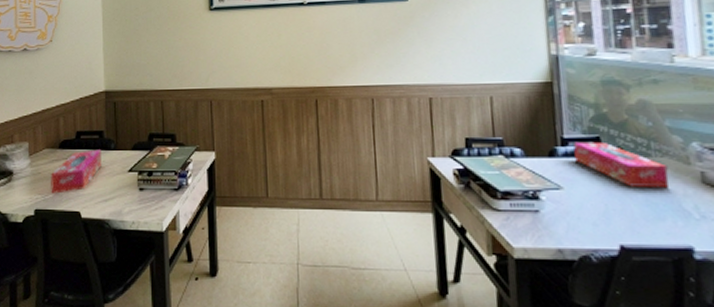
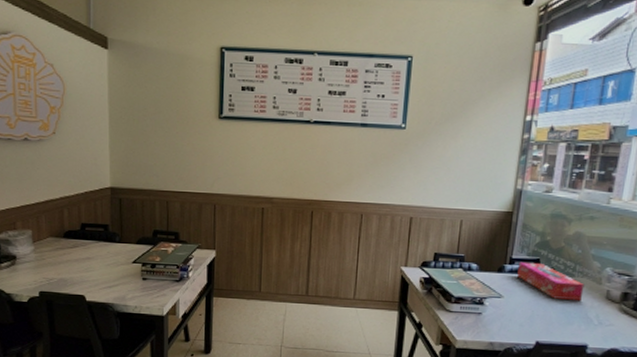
tissue box: present [51,149,101,194] -> none [55,241,106,279]

